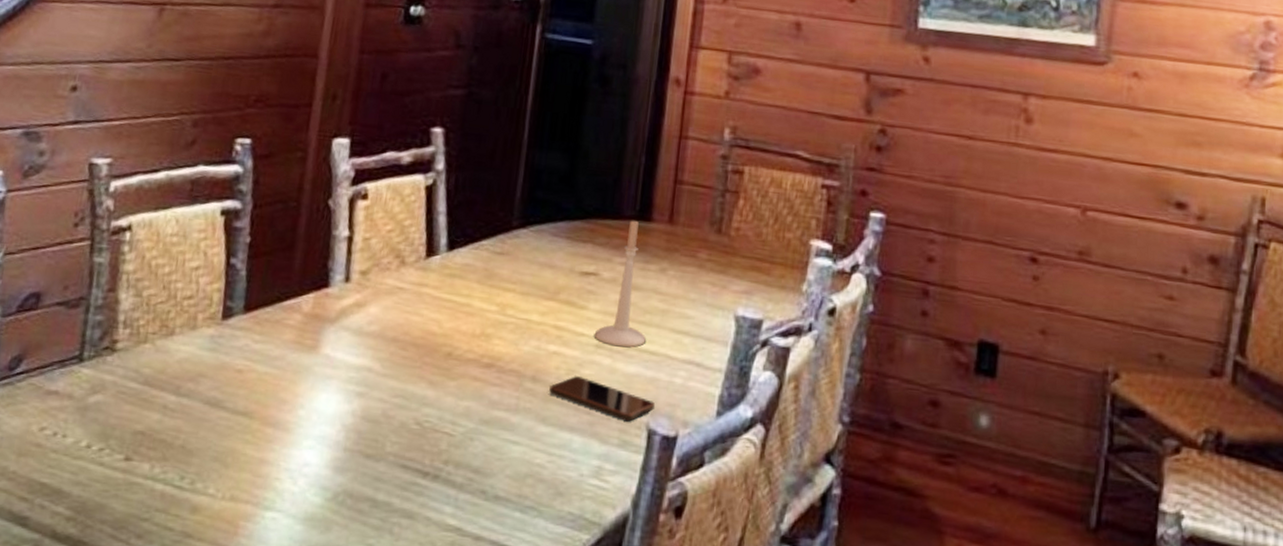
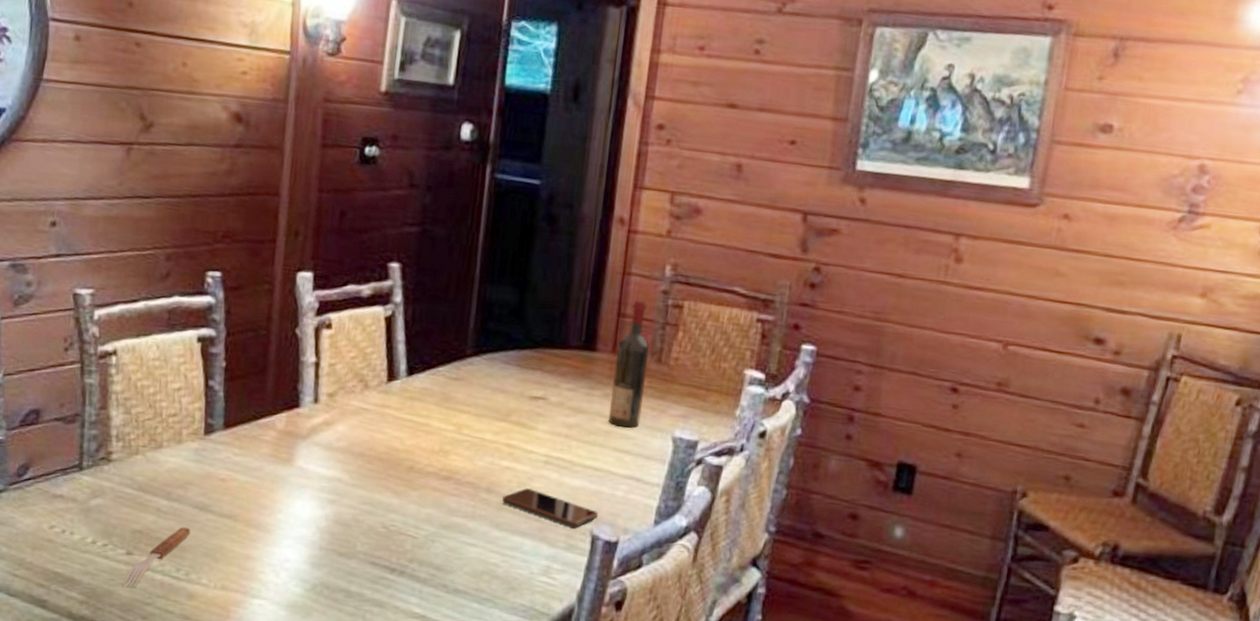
fork: none [117,426,200,501] -> present [122,527,191,588]
candlestick: present [594,220,647,348] -> none [542,350,591,465]
wine bottle: none [665,165,710,306] -> present [608,300,650,428]

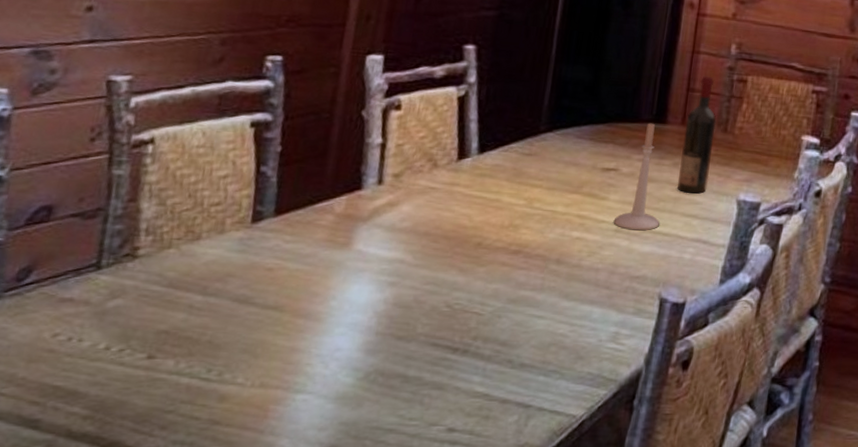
fork: present [122,527,191,588] -> none [139,323,228,396]
phone: present [502,488,599,527] -> none [572,257,667,292]
candlestick: none [542,350,591,465] -> present [613,123,661,231]

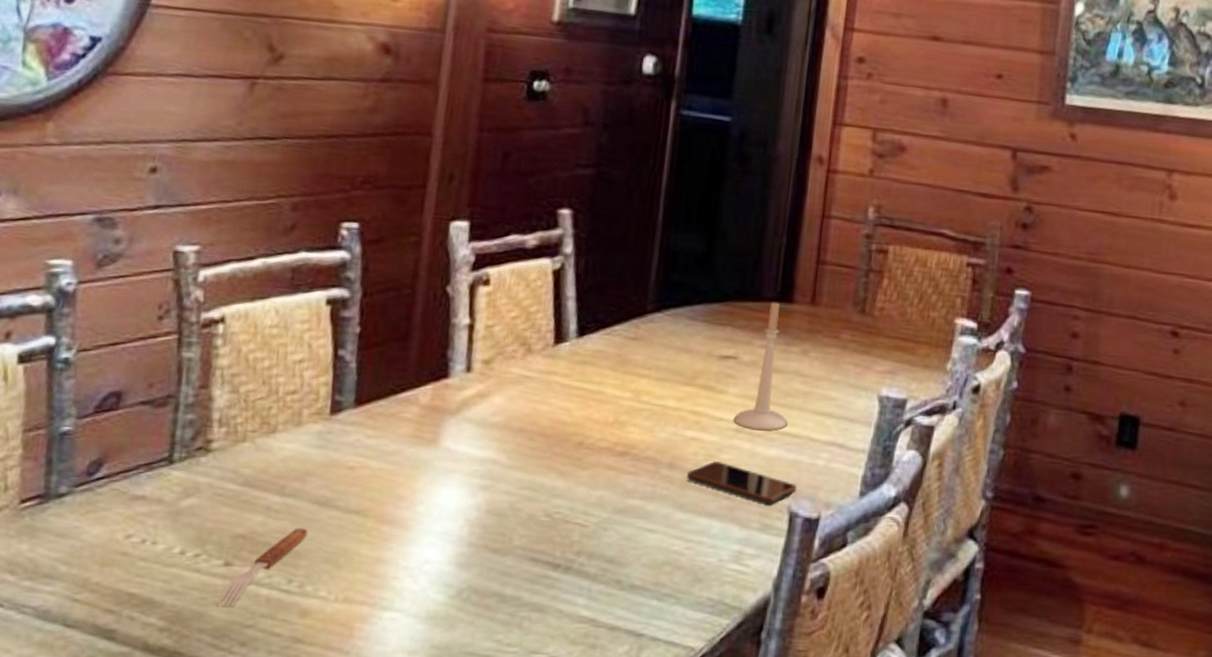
fork: none [139,323,228,396] -> present [217,527,308,608]
phone: none [572,257,667,292] -> present [687,461,798,504]
wine bottle: present [677,75,717,194] -> none [807,245,853,388]

